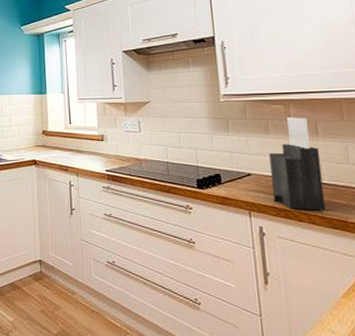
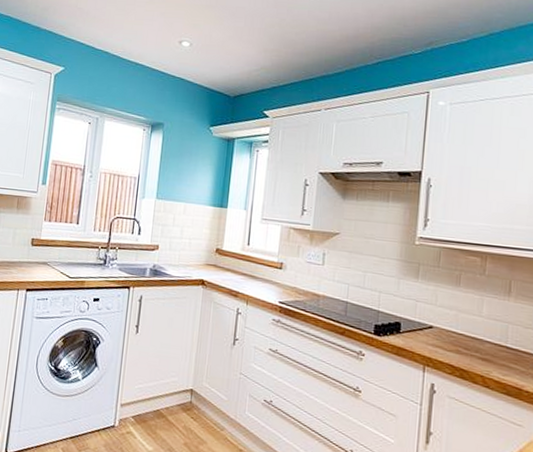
knife block: present [269,117,326,211] -> none [451,272,509,375]

